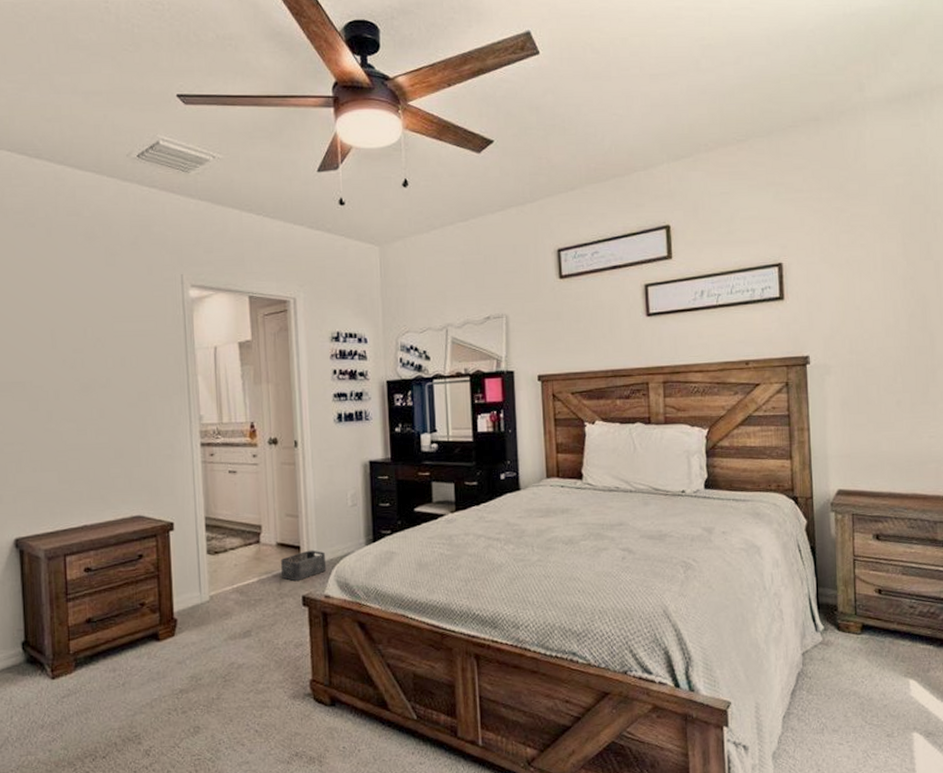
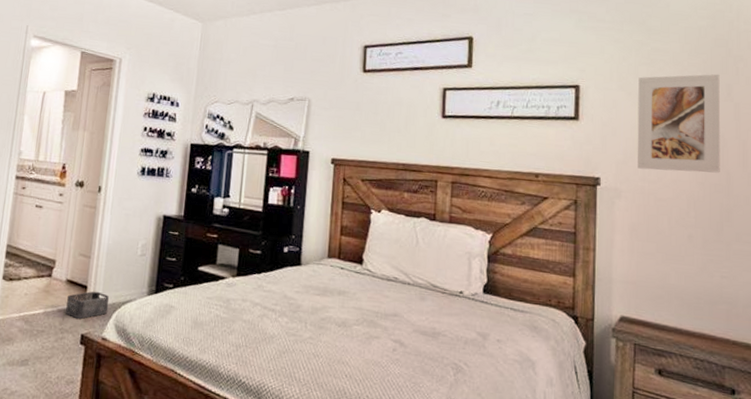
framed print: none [840,233,924,341] -> present [637,74,721,173]

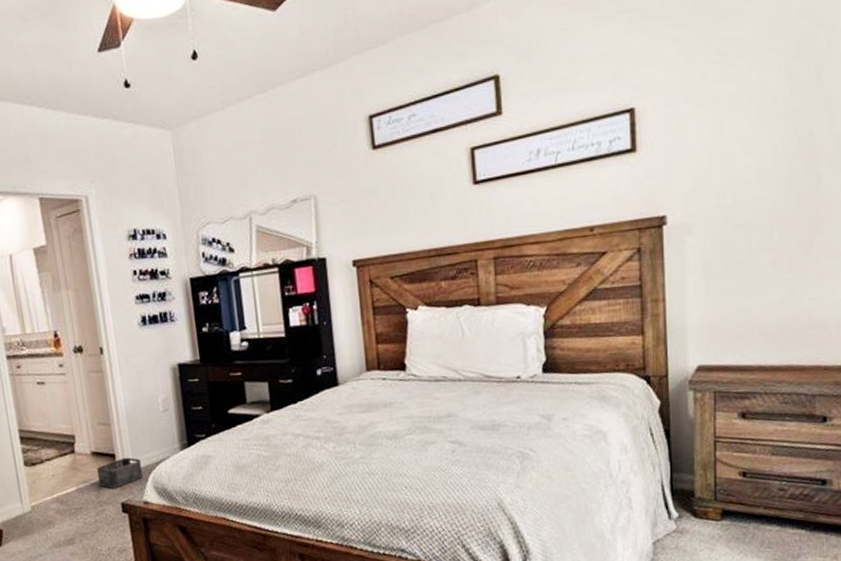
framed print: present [637,74,721,173] -> none [706,54,809,195]

